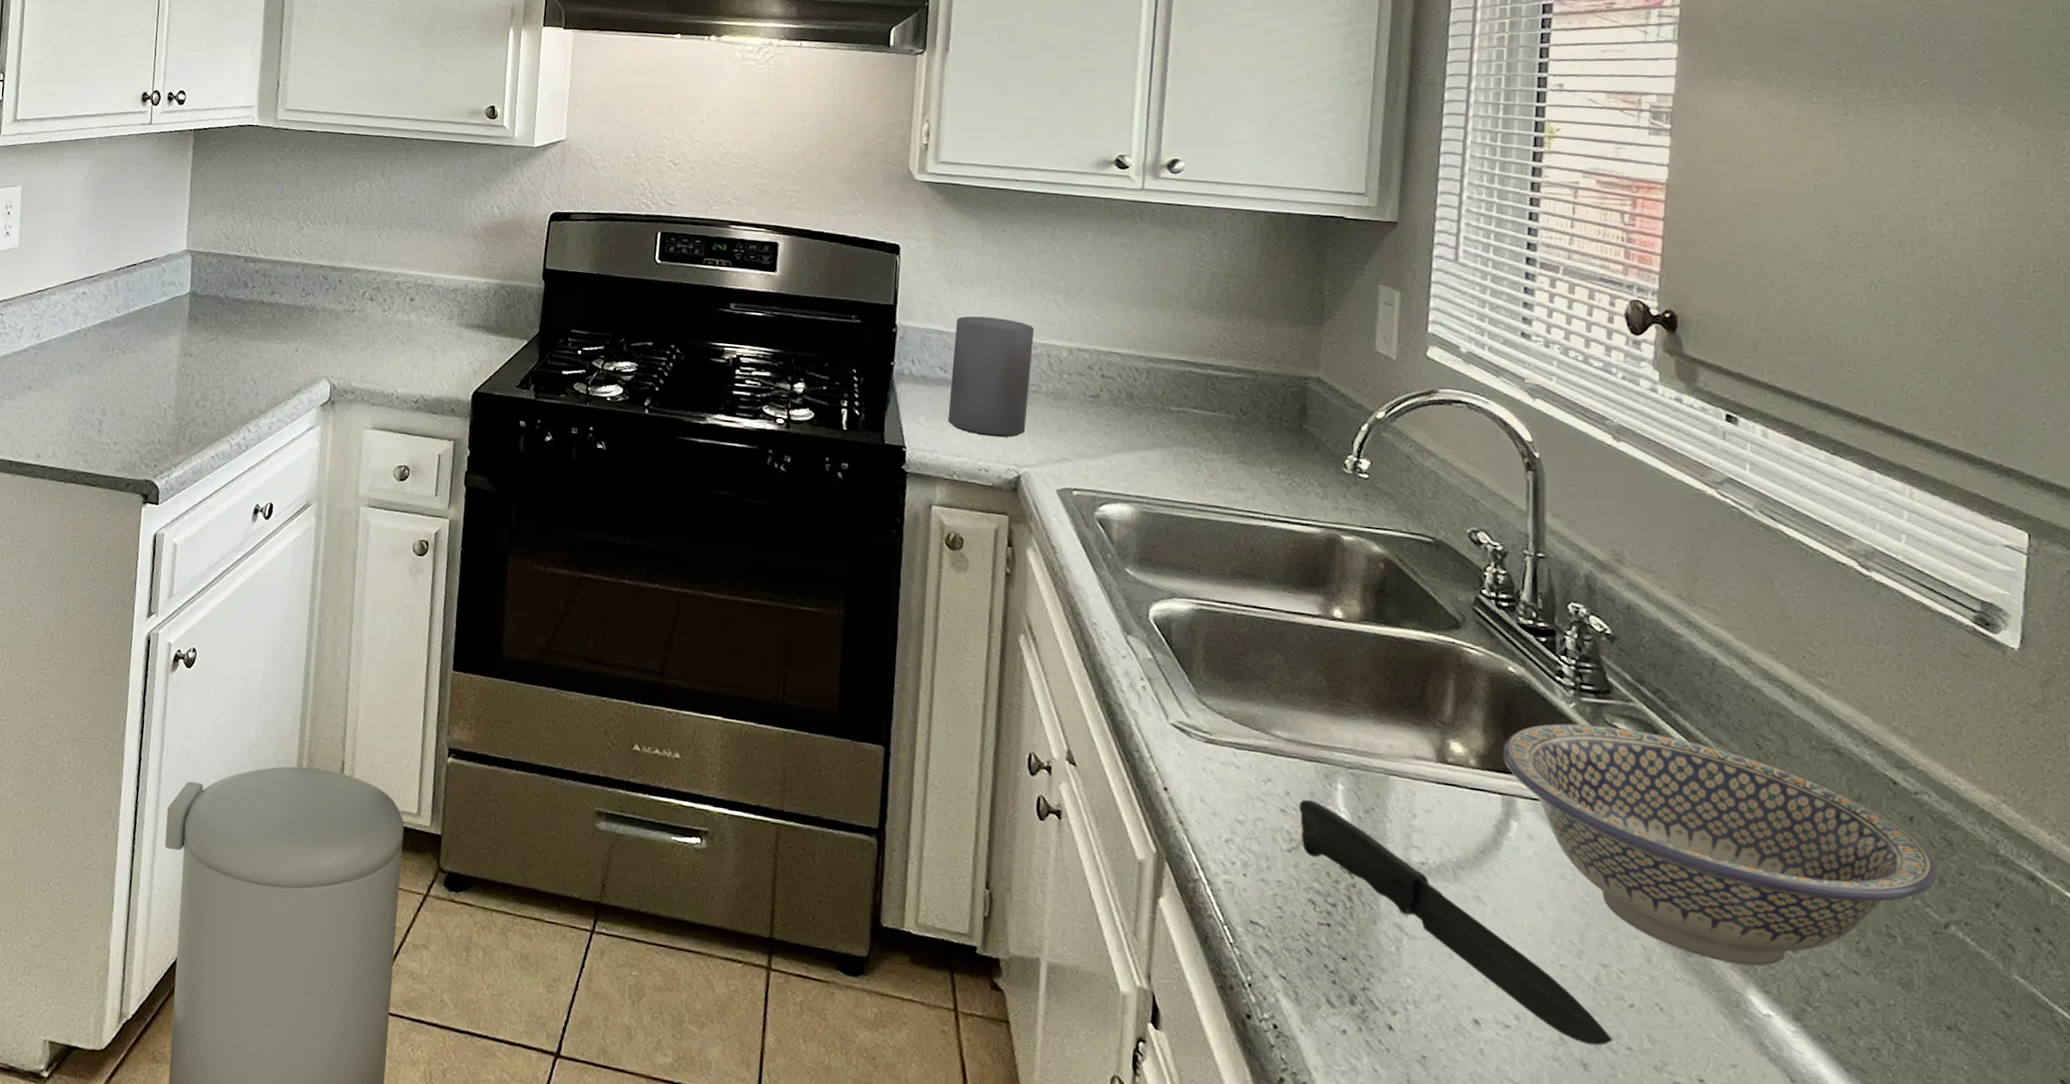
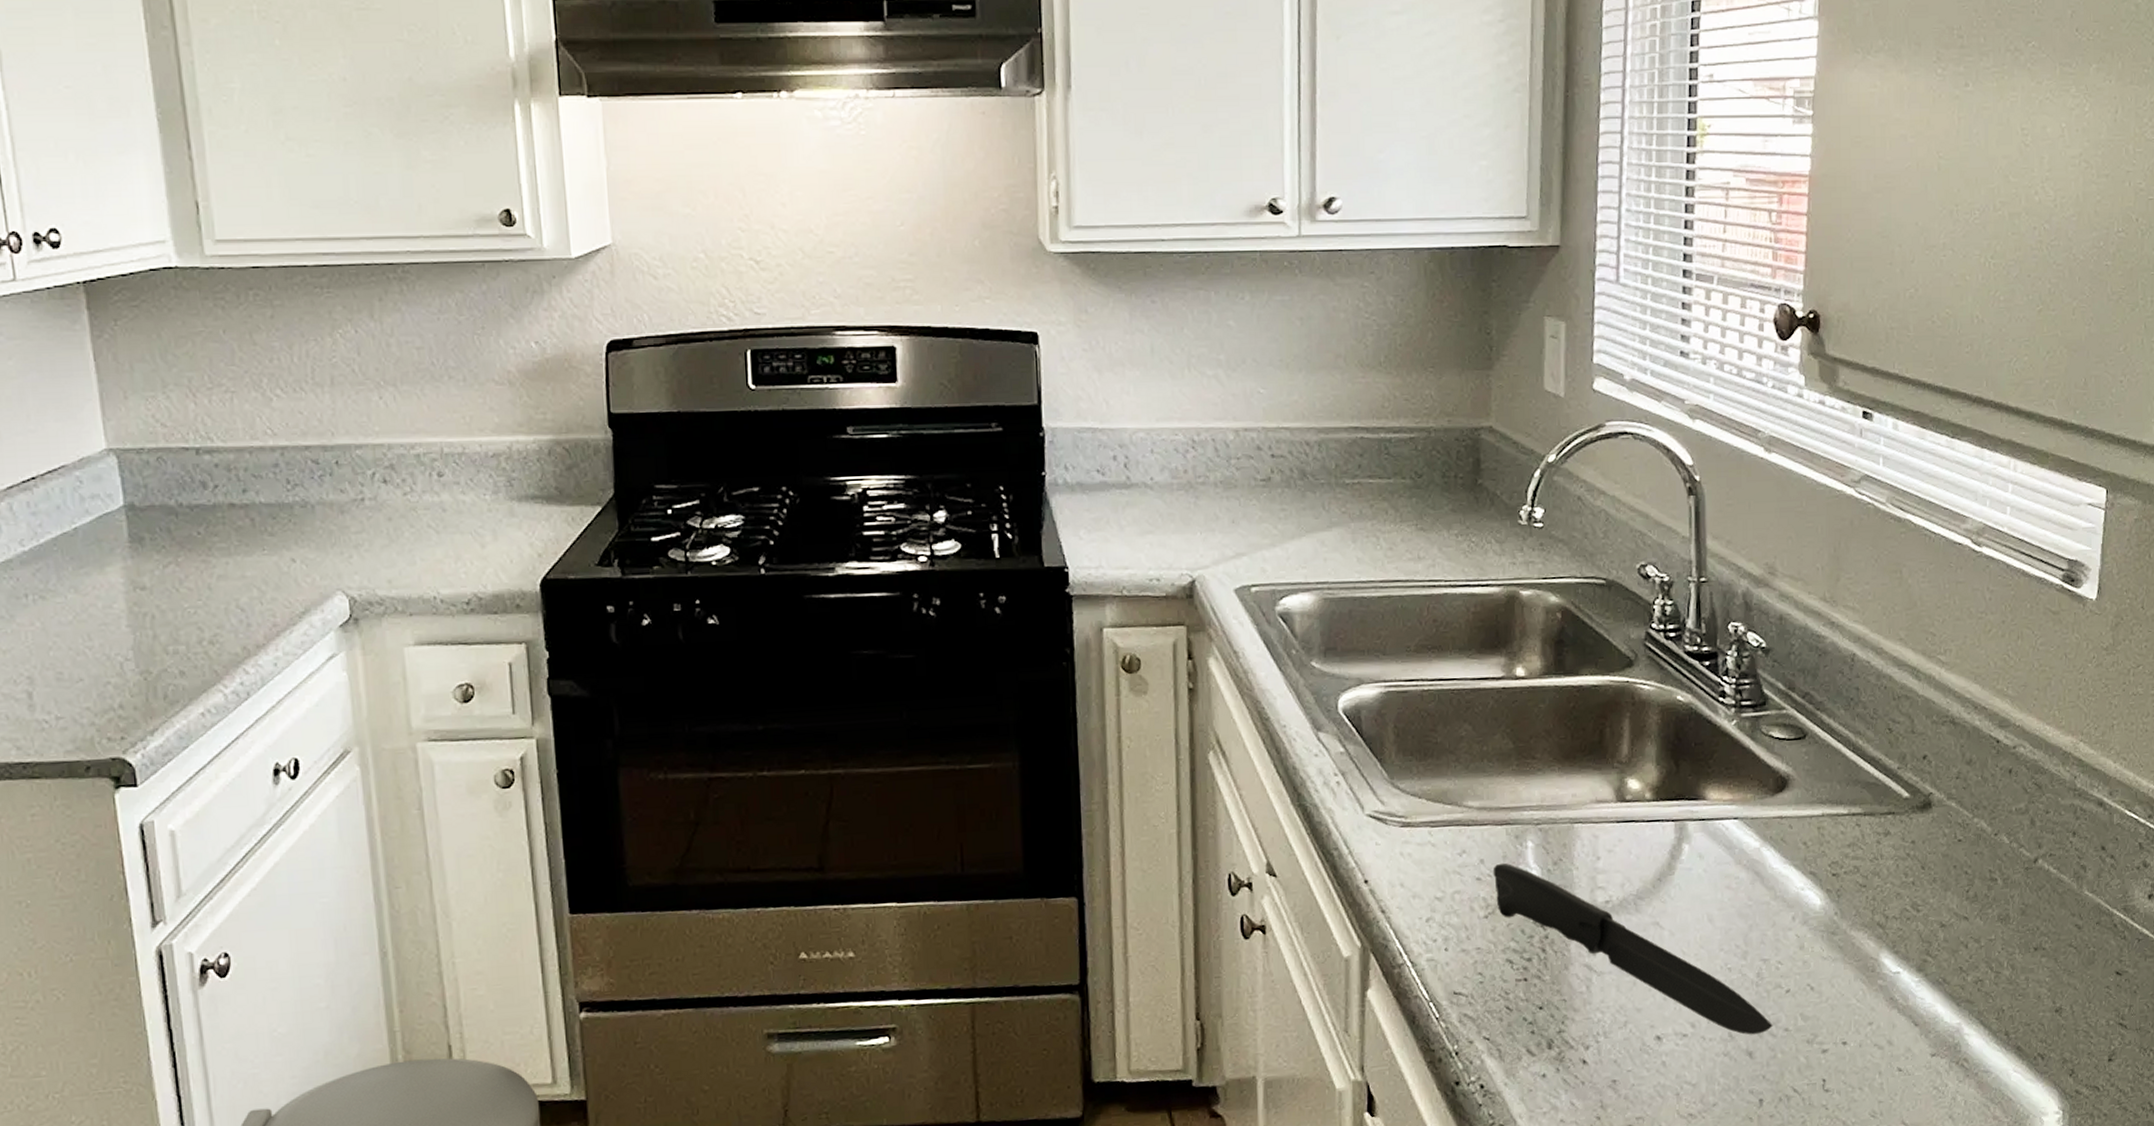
canister: present [948,316,1034,438] -> none [1110,404,1196,542]
bowl: present [1502,723,1937,966] -> none [1674,735,2029,934]

